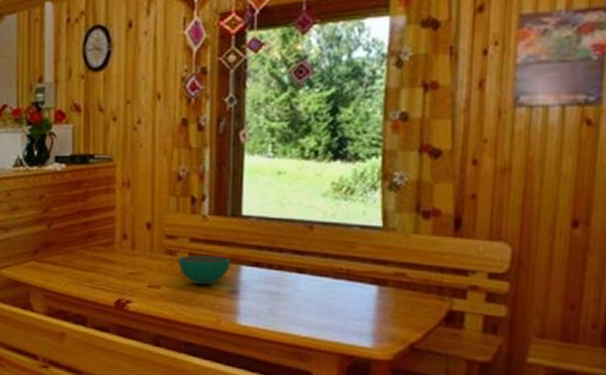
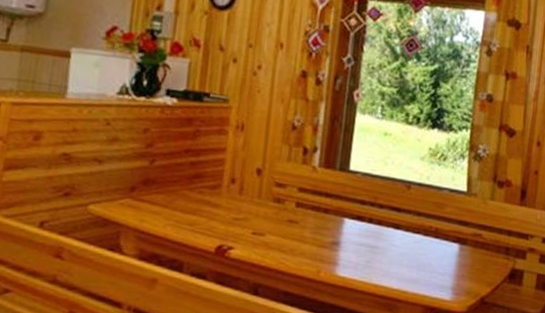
bowl: present [178,255,230,285] -> none [284,204,335,235]

